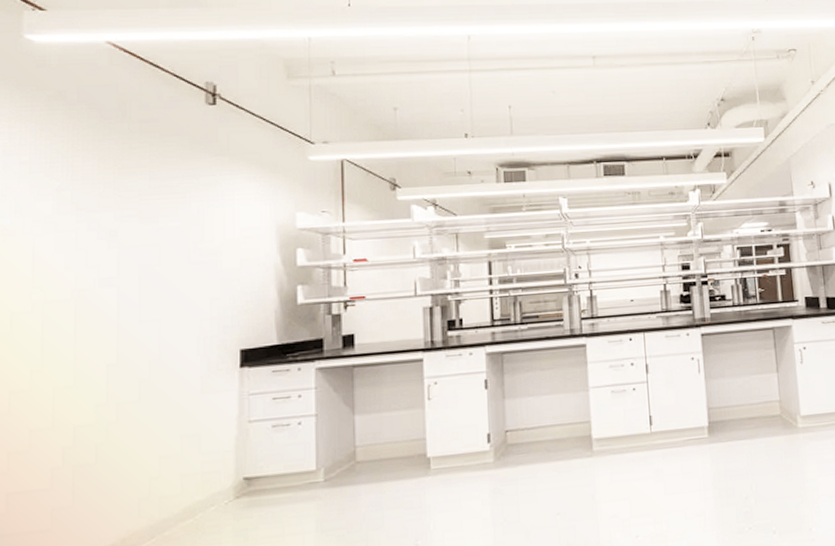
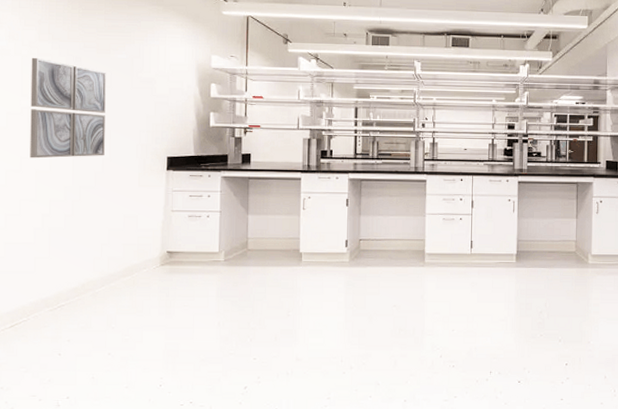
wall art: none [44,235,152,372] -> present [30,57,106,159]

